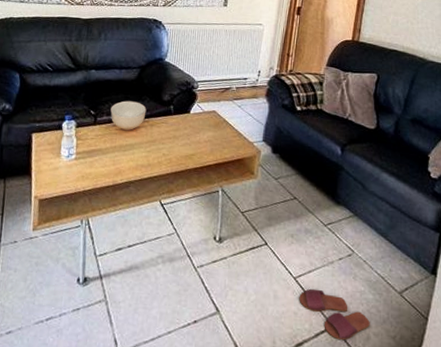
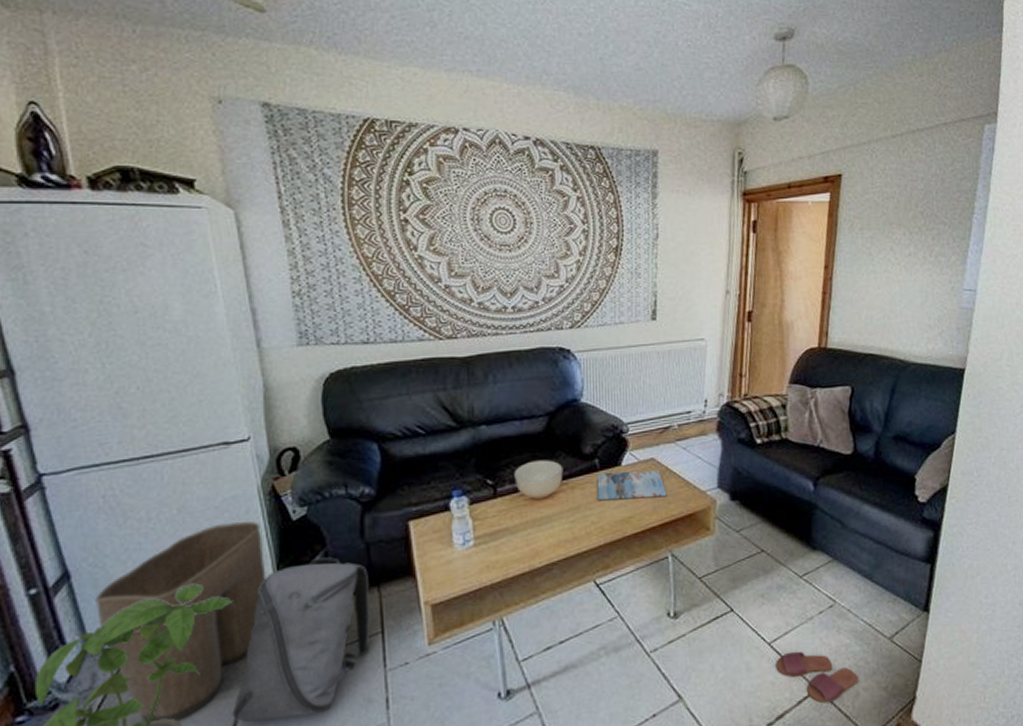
magazine: none [169,117,223,143] -> present [597,470,667,501]

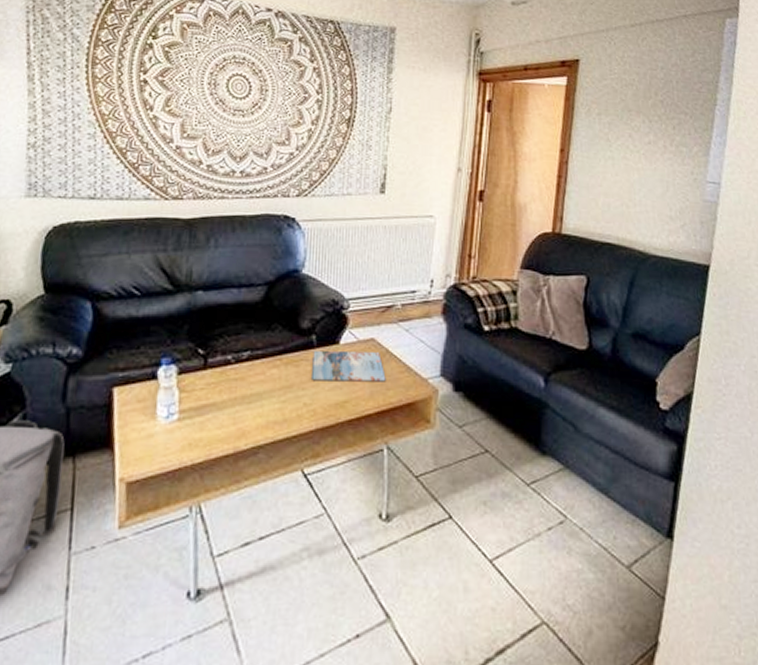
bowl: present [514,460,563,500] -> none [227,332,279,375]
slippers: present [776,651,859,703] -> none [497,573,592,640]

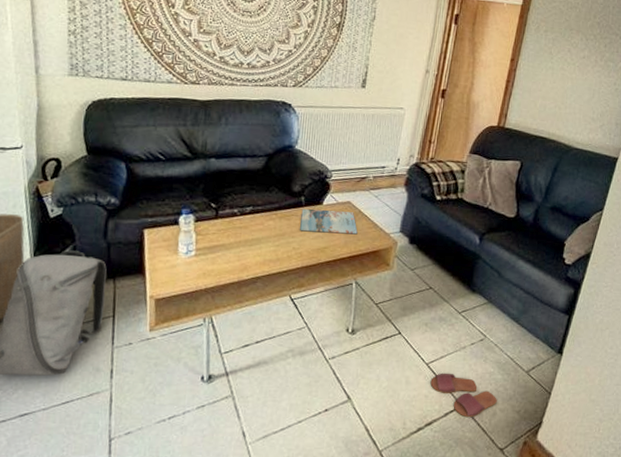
slippers: none [497,573,592,640] -> present [430,373,497,418]

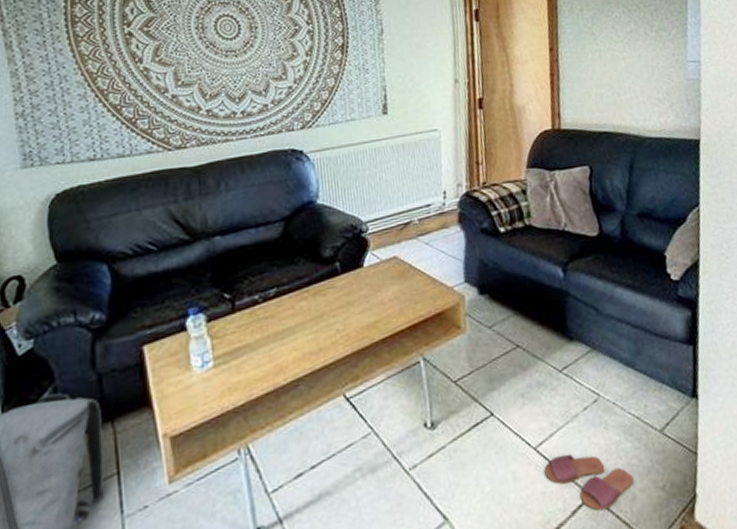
magazine: present [300,209,358,235] -> none [338,269,413,307]

